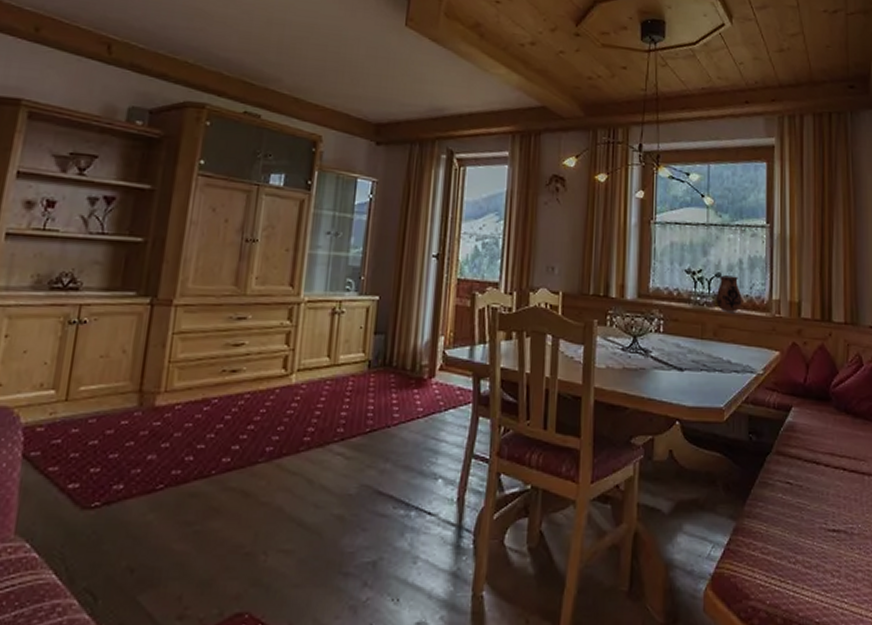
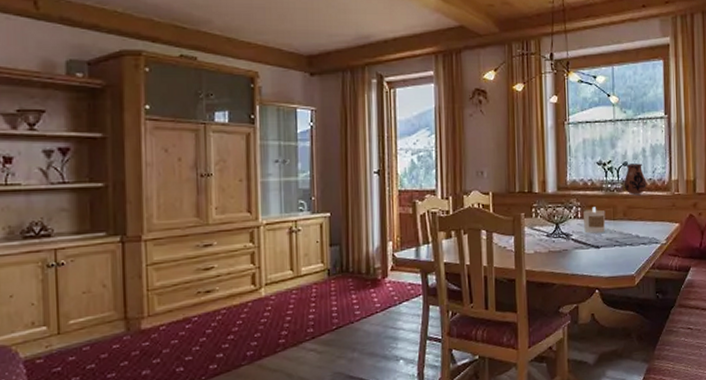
candle: none [666,321,692,355] -> present [583,207,606,235]

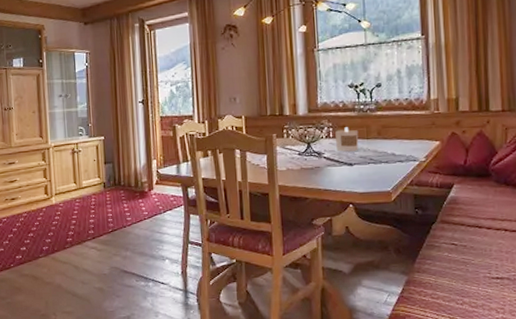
ceramic pitcher: present [624,163,646,195] -> none [377,84,402,115]

